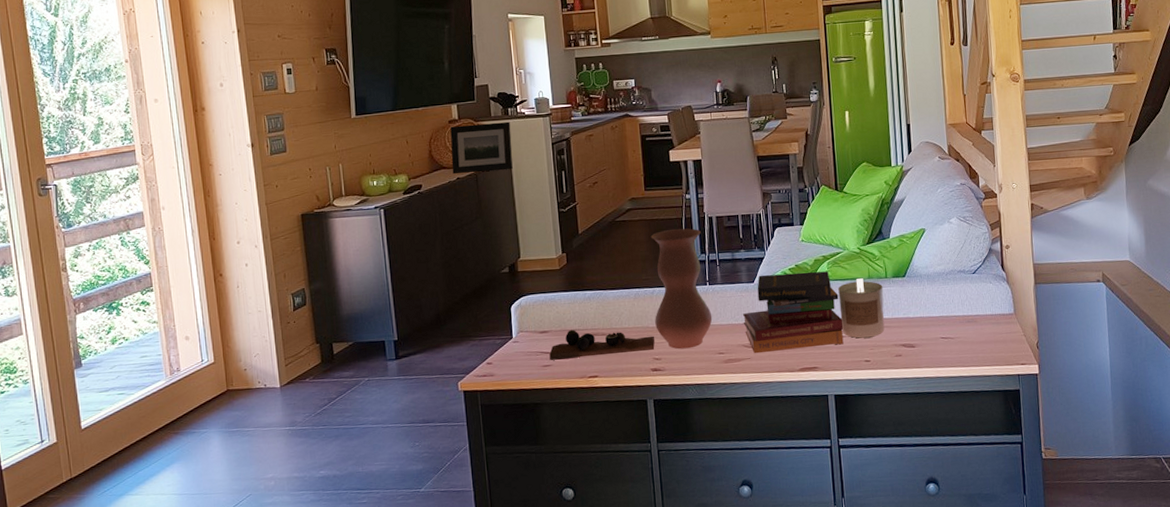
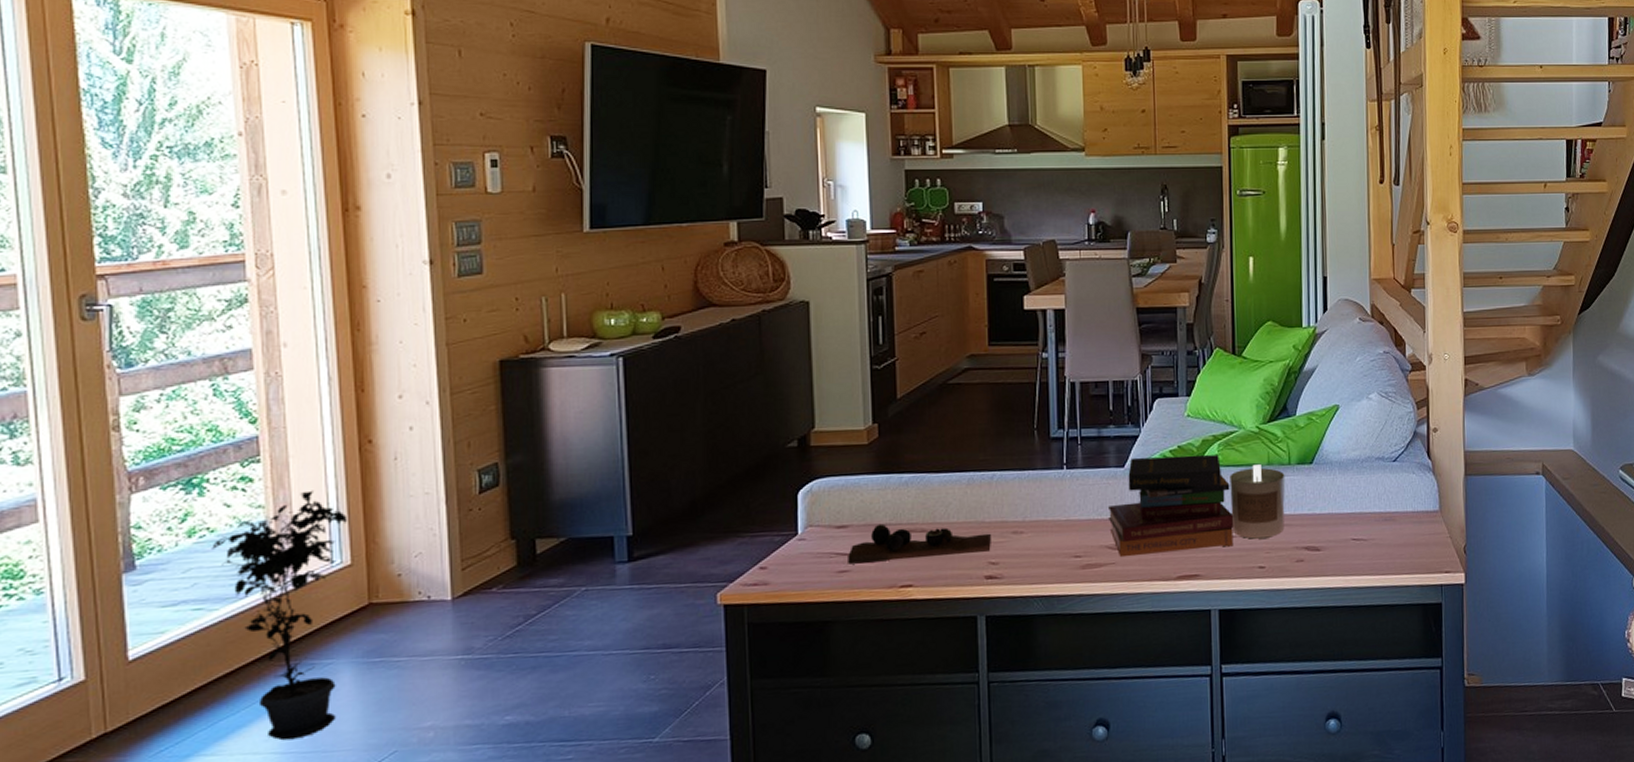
potted plant: none [127,310,212,486] -> present [212,490,348,741]
picture frame: present [450,121,513,175] -> none [725,248,812,315]
vase: present [650,228,713,350] -> none [993,395,1069,551]

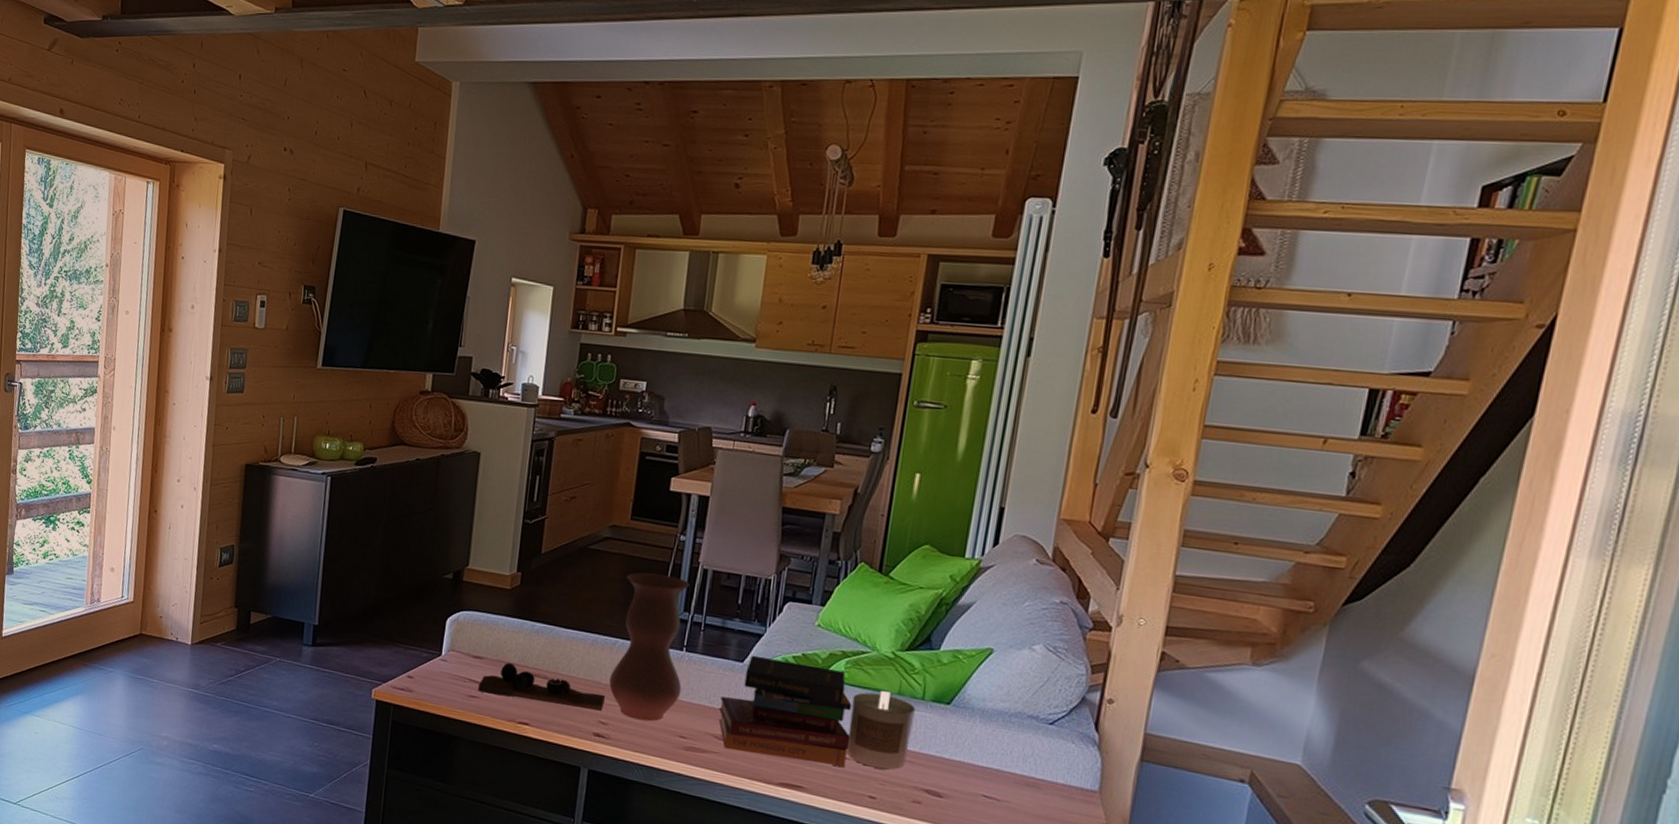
potted plant: present [212,490,348,741] -> none [55,540,136,721]
vase: none [993,395,1069,551] -> present [609,572,690,722]

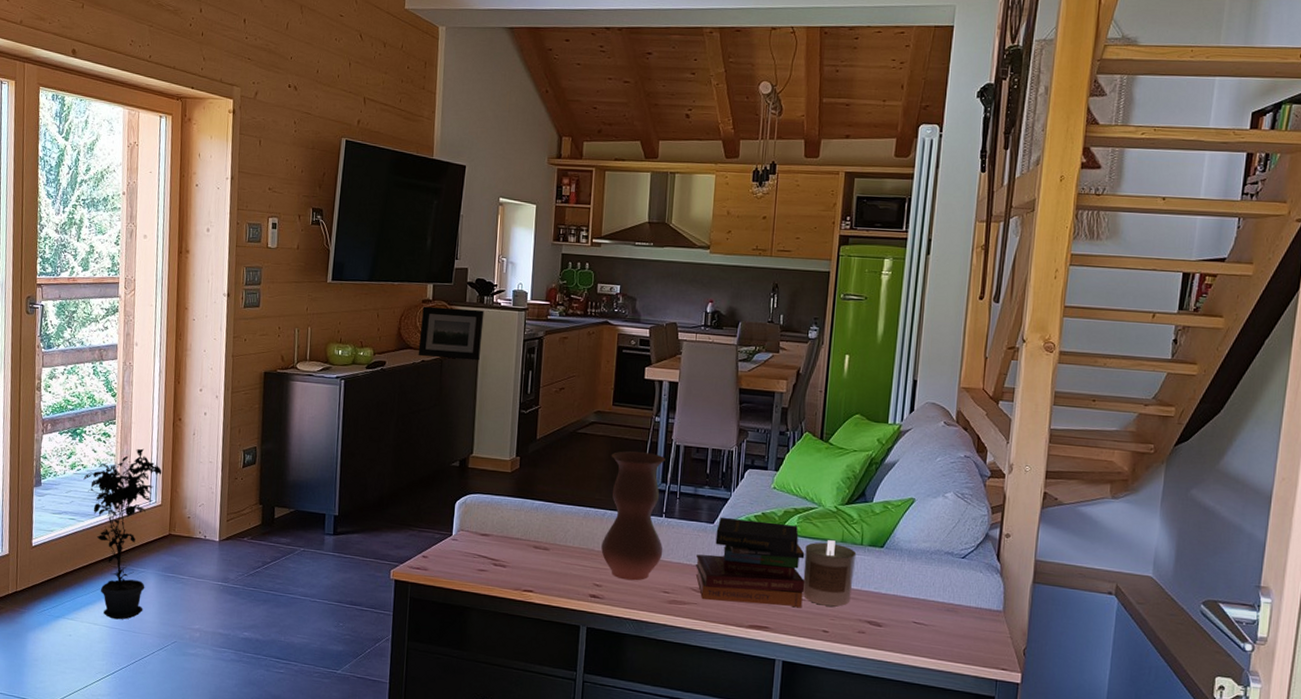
potted plant: none [55,540,136,721] -> present [83,448,162,620]
picture frame: none [412,398,489,462] -> present [418,306,484,361]
decorative tray: present [478,662,606,712] -> none [486,537,599,576]

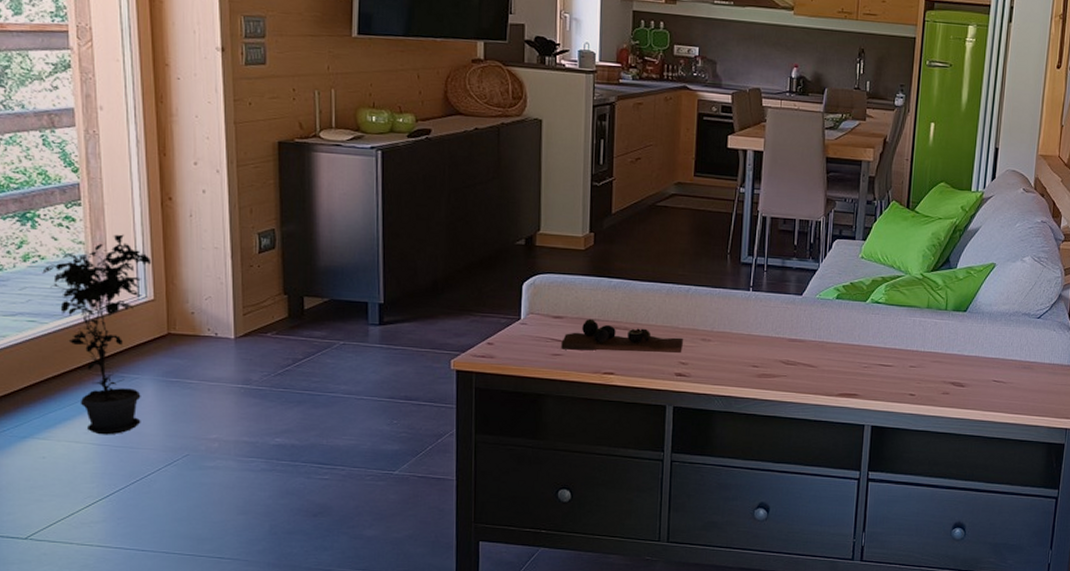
picture frame: present [418,306,484,361] -> none [470,66,546,129]
decorative tray: none [486,537,599,576] -> present [561,318,684,354]
vase: present [601,451,665,581] -> none [686,223,751,357]
books: present [695,517,805,607] -> none [784,288,893,374]
candle: present [802,540,857,607] -> none [890,307,941,371]

